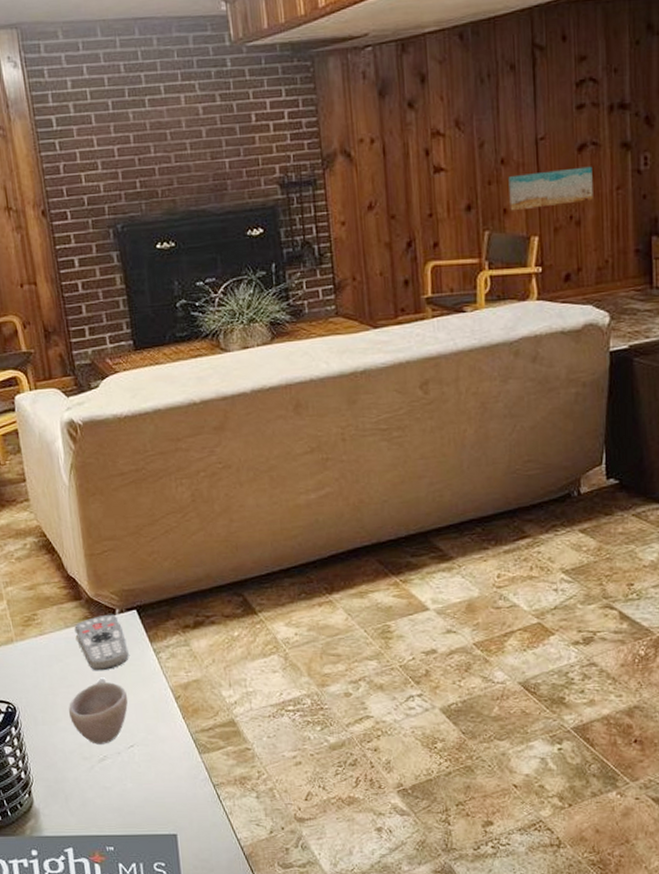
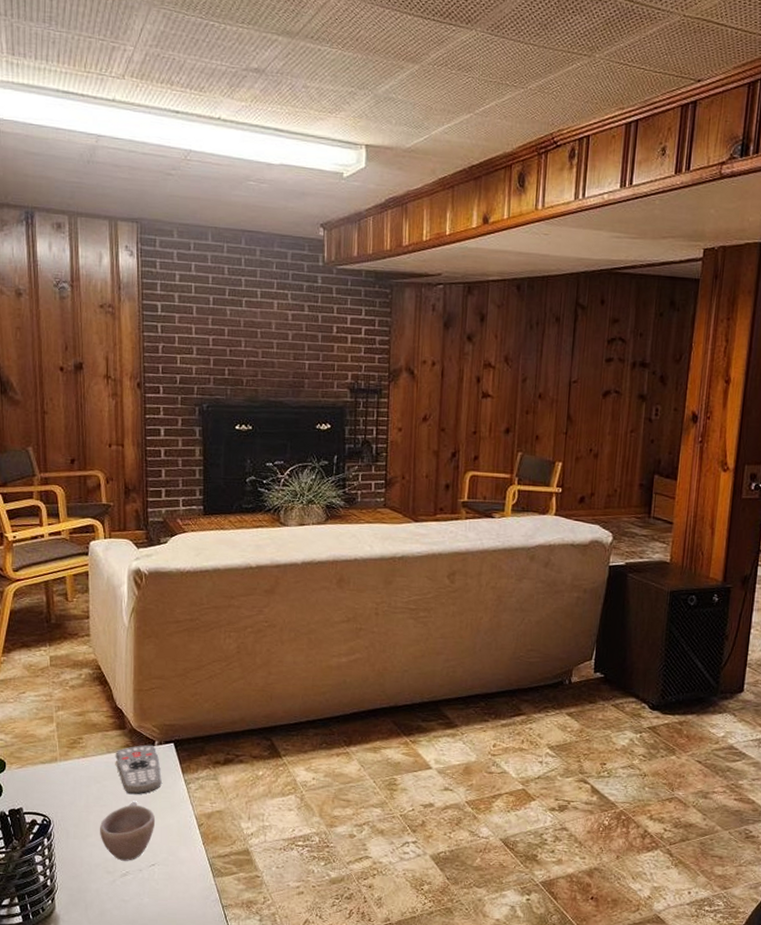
wall art: present [508,166,593,211] -> none [541,409,613,439]

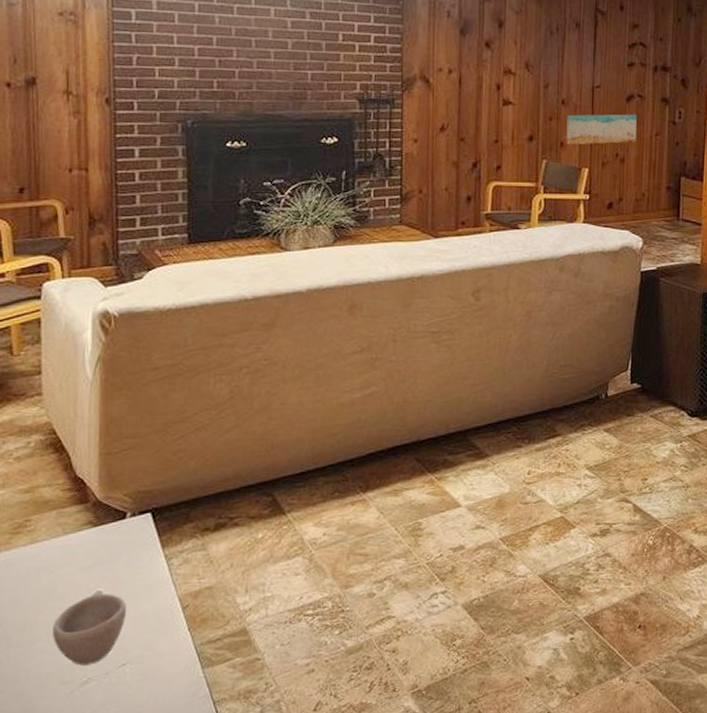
remote control: present [115,744,162,795] -> none [74,518,135,582]
wall art: none [541,409,613,439] -> present [566,114,637,145]

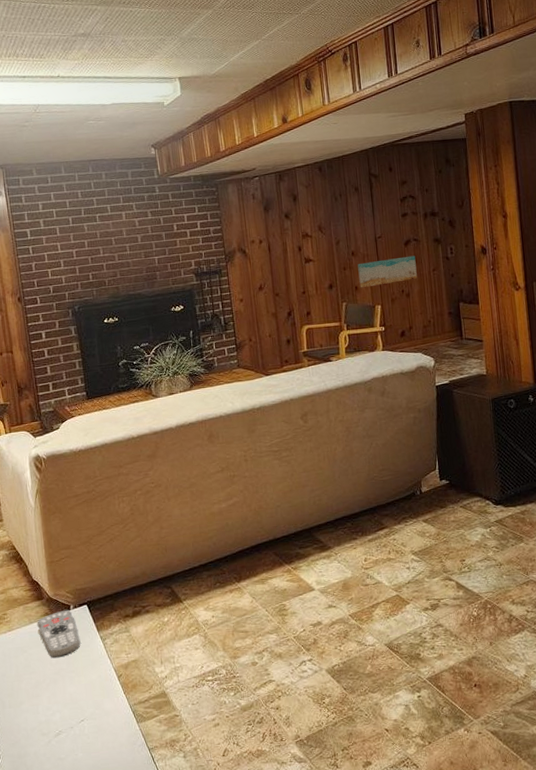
cup: present [53,590,127,666] -> none [31,664,80,722]
remote control: none [74,518,135,582] -> present [37,609,81,659]

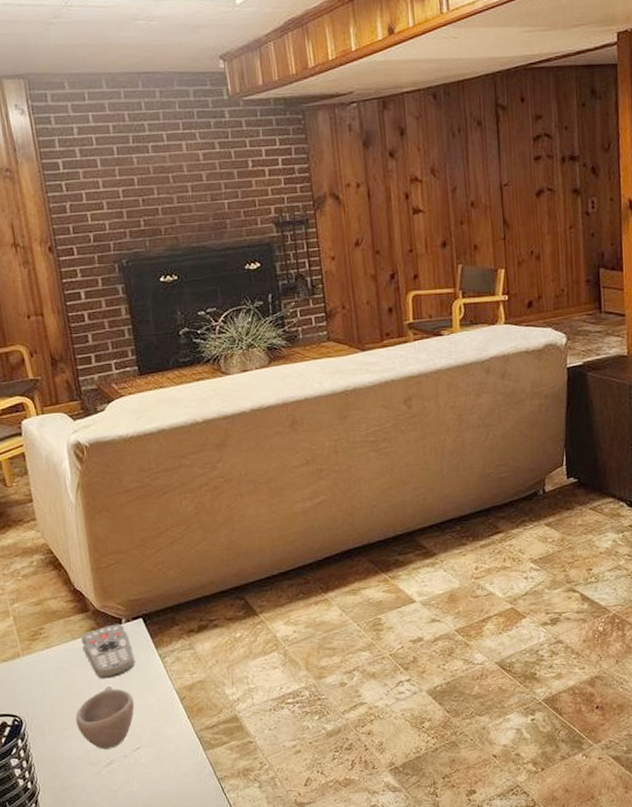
cup: none [31,664,80,722] -> present [75,686,135,750]
wall art: present [357,255,417,288] -> none [478,209,550,247]

